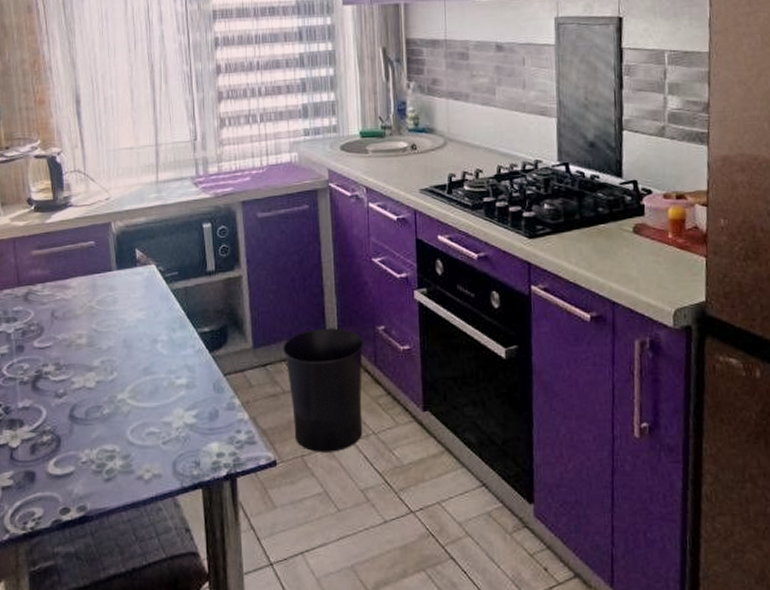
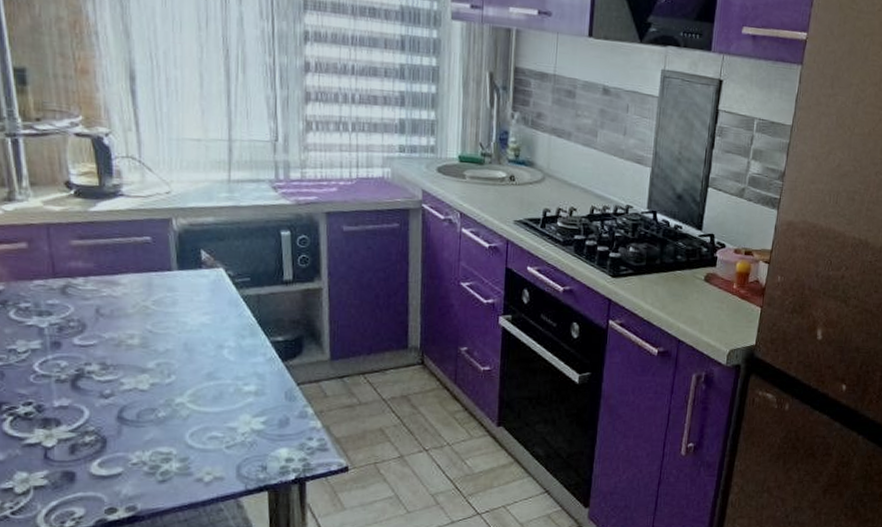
waste bin: present [283,328,364,452] -> none [362,345,446,460]

